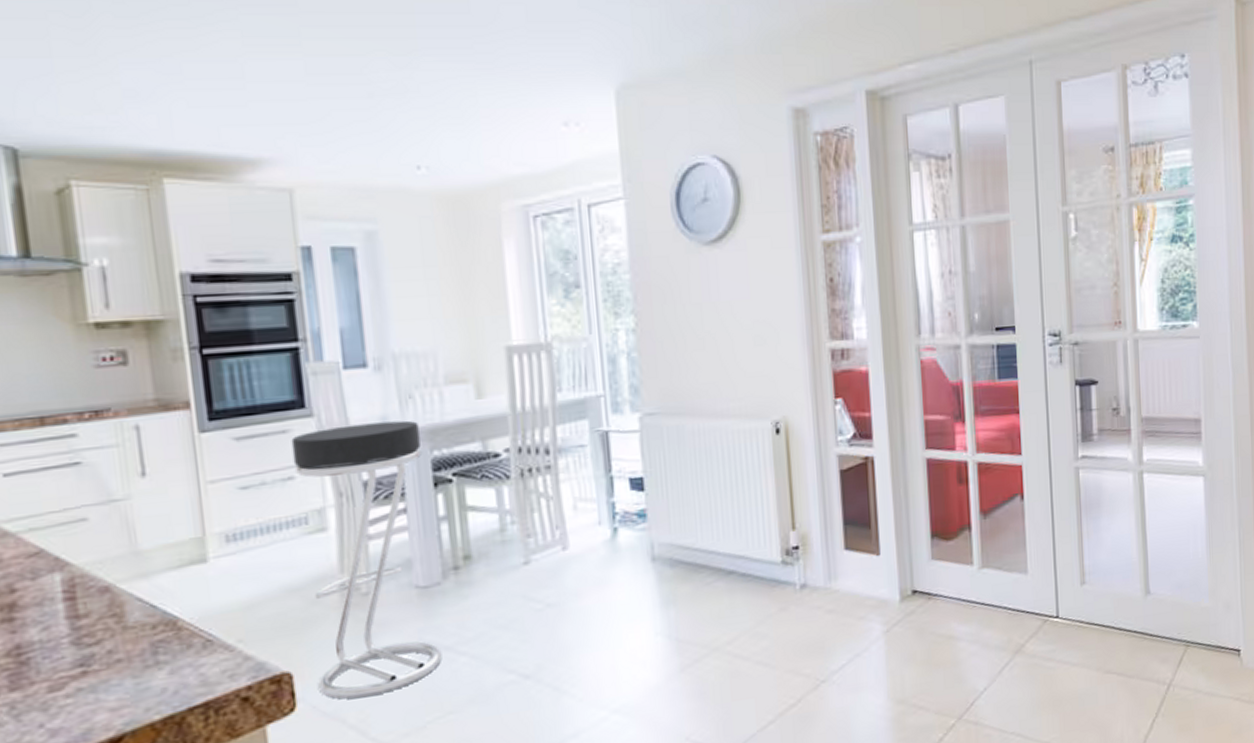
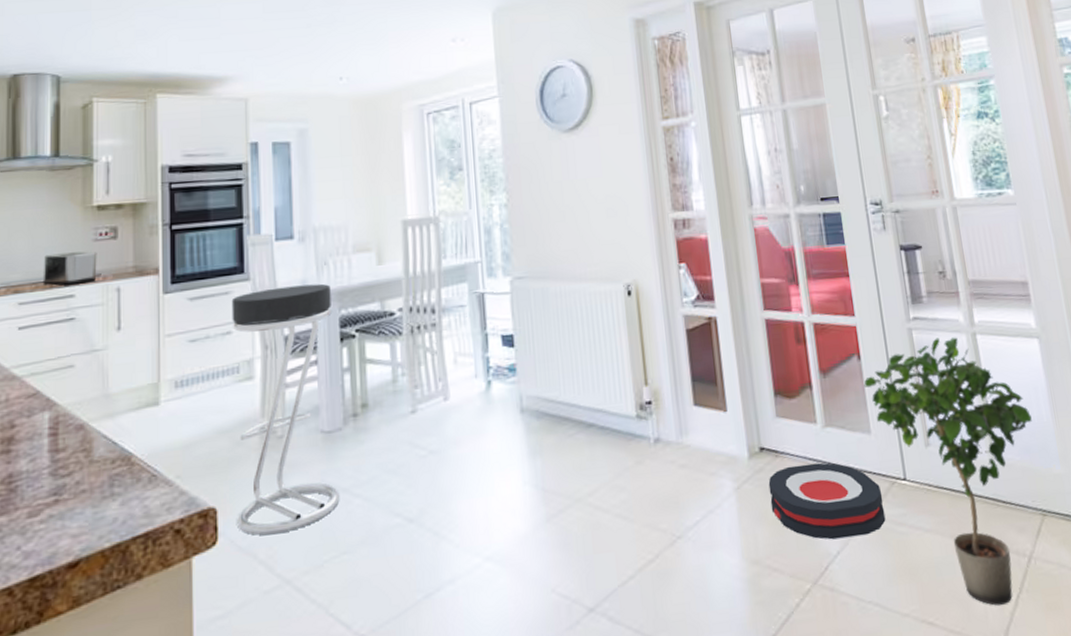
toaster: none [26,380,104,423] -> present [43,251,97,286]
robot vacuum: none [919,603,1035,677] -> present [768,462,886,540]
potted plant: none [1025,476,1187,730] -> present [864,337,1032,605]

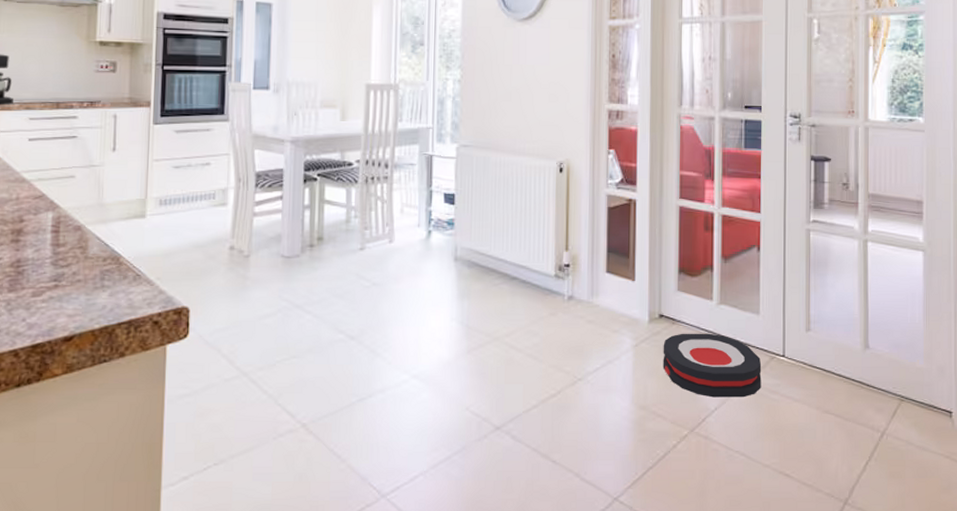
toaster: present [43,251,97,286] -> none [50,79,98,108]
bar stool: present [231,283,340,535] -> none [206,130,299,335]
potted plant: present [864,337,1032,605] -> none [759,240,905,468]

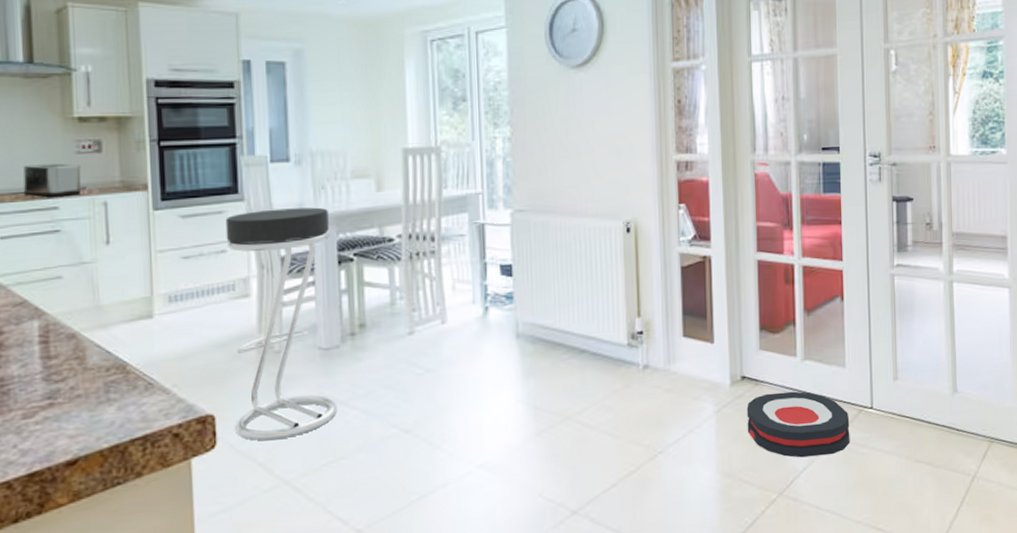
toaster: none [50,79,98,108] -> present [22,163,81,198]
bar stool: none [206,130,299,335] -> present [225,207,337,441]

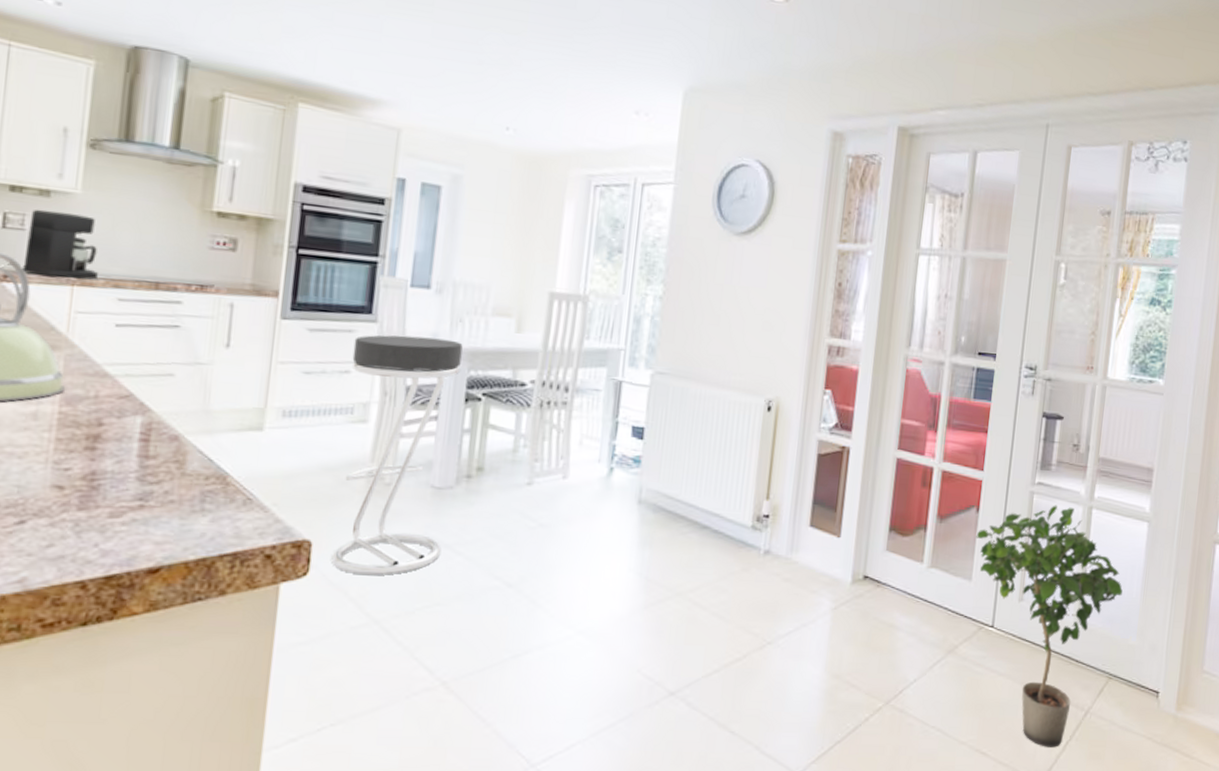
toaster: present [22,163,81,198] -> none [147,253,212,292]
robot vacuum: present [747,391,850,458] -> none [862,597,969,670]
potted plant: none [844,284,993,516] -> present [976,505,1123,748]

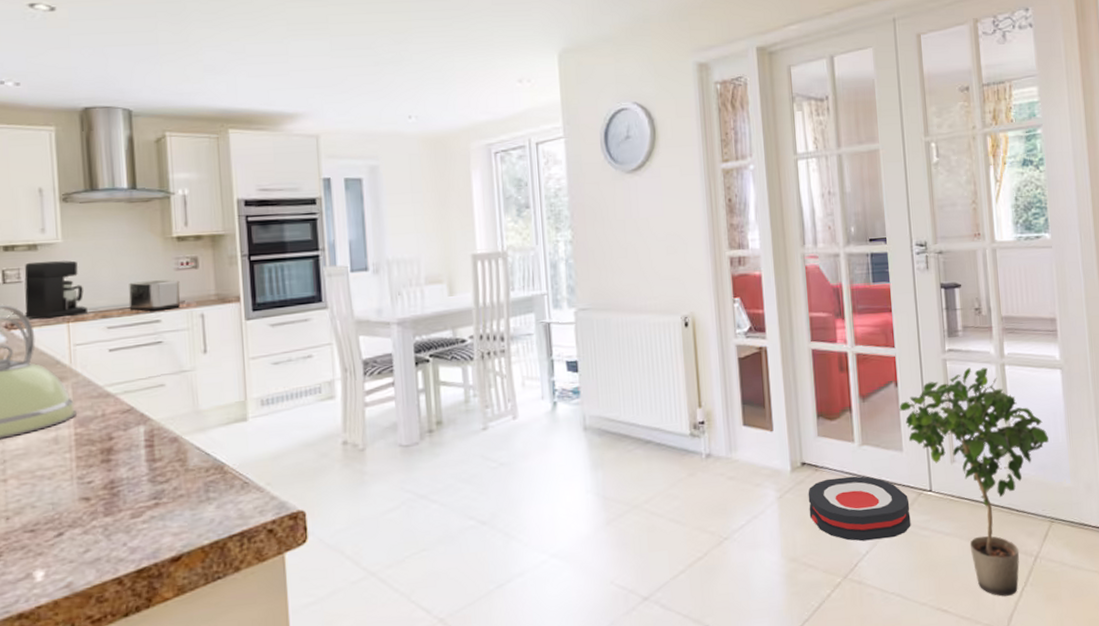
toaster: none [147,253,212,292] -> present [128,279,181,312]
bar stool: present [331,334,463,576] -> none [311,312,418,535]
robot vacuum: none [862,597,969,670] -> present [808,476,911,541]

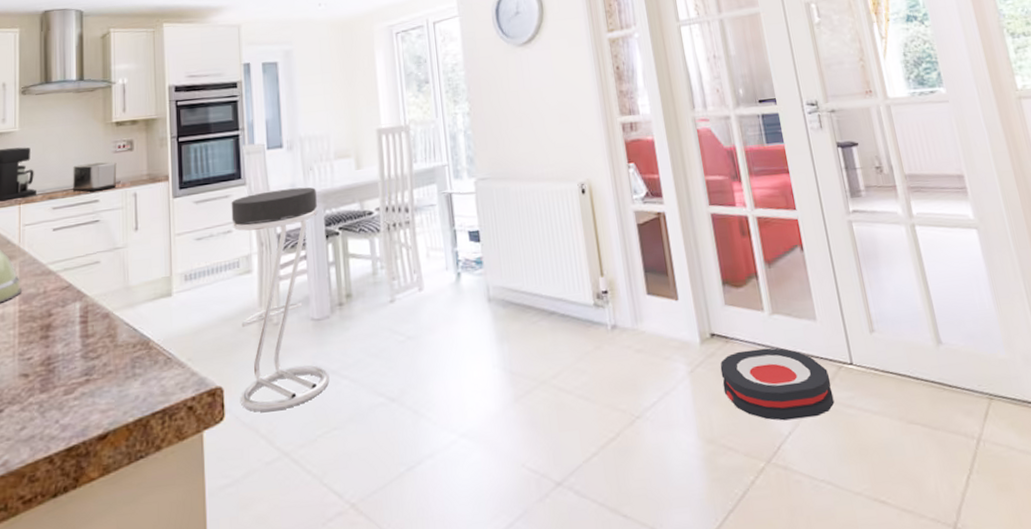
bar stool: none [311,312,418,535] -> present [231,187,330,412]
potted plant: present [899,367,1049,596] -> none [807,228,974,486]

